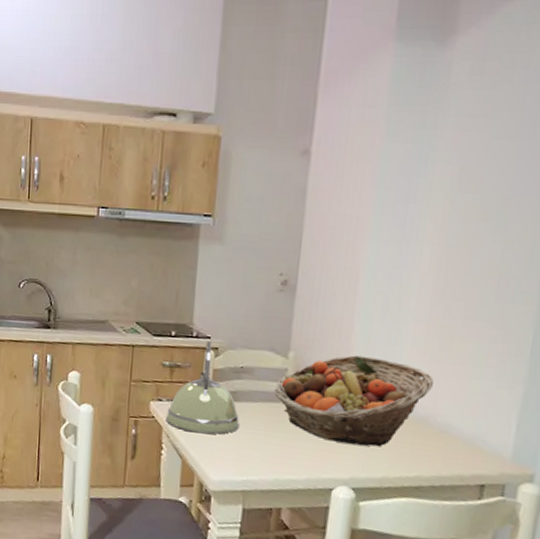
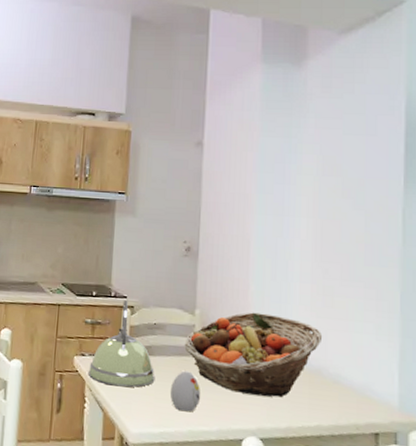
decorative egg: none [256,417,290,461] -> present [170,370,200,412]

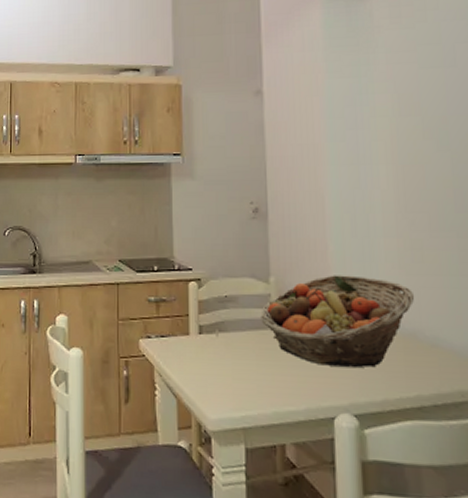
kettle: present [88,300,155,388] -> none [156,273,231,369]
decorative egg: present [170,370,200,412] -> none [250,346,283,392]

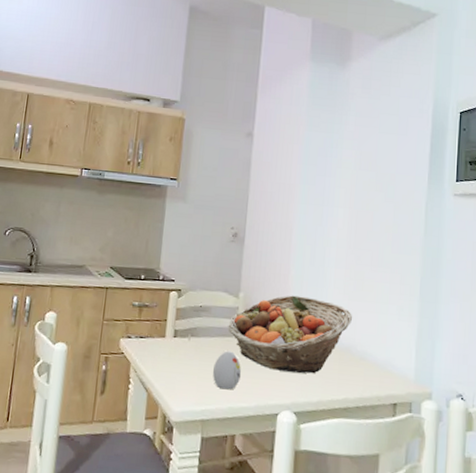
decorative egg: none [250,346,283,392] -> present [213,351,241,390]

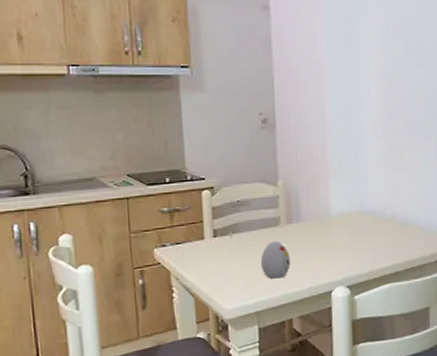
fruit basket: present [228,295,353,374] -> none [270,174,395,251]

